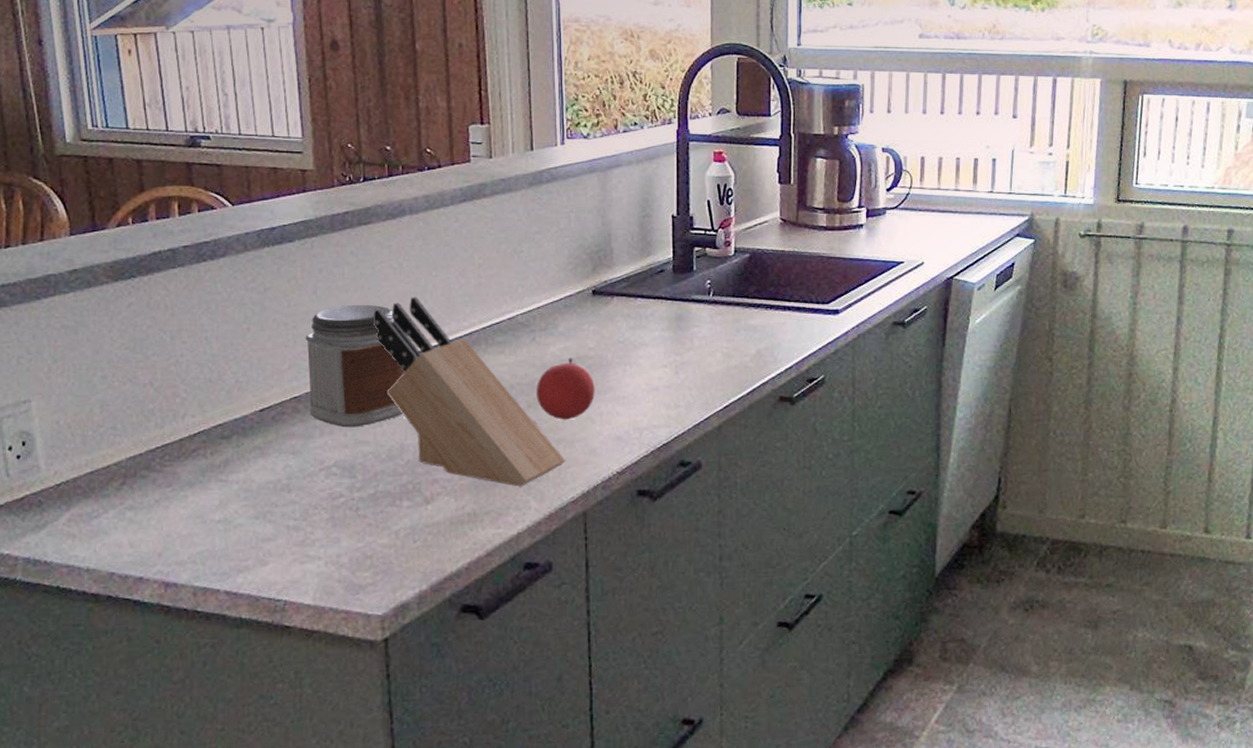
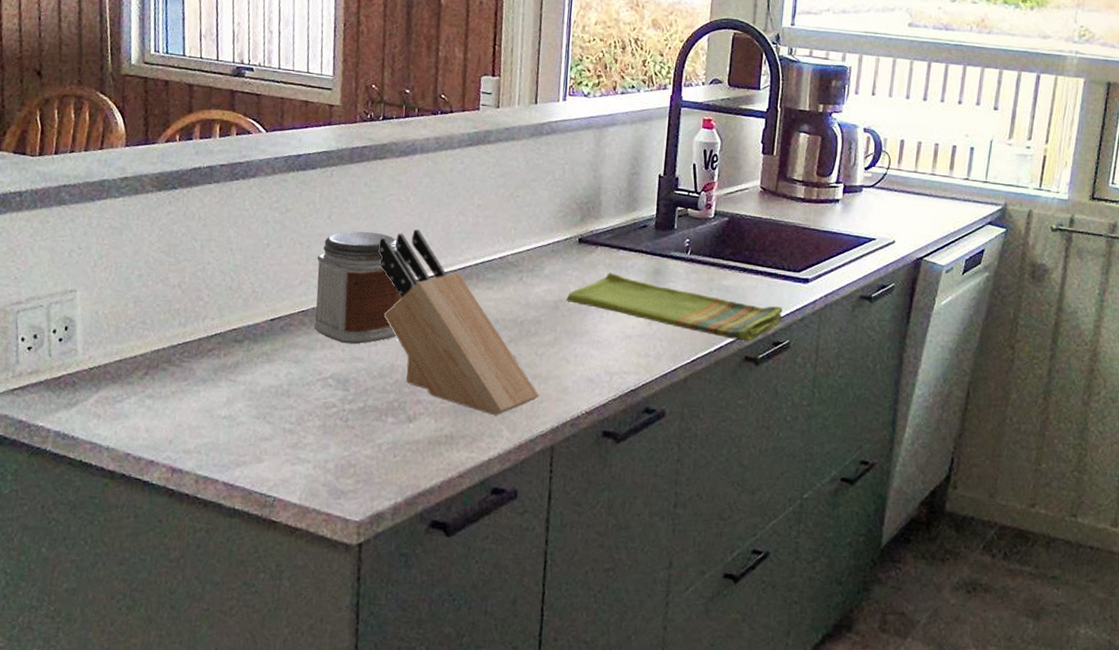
fruit: present [537,358,595,420] -> none [518,299,573,358]
dish towel: none [585,323,815,381] -> present [566,273,783,342]

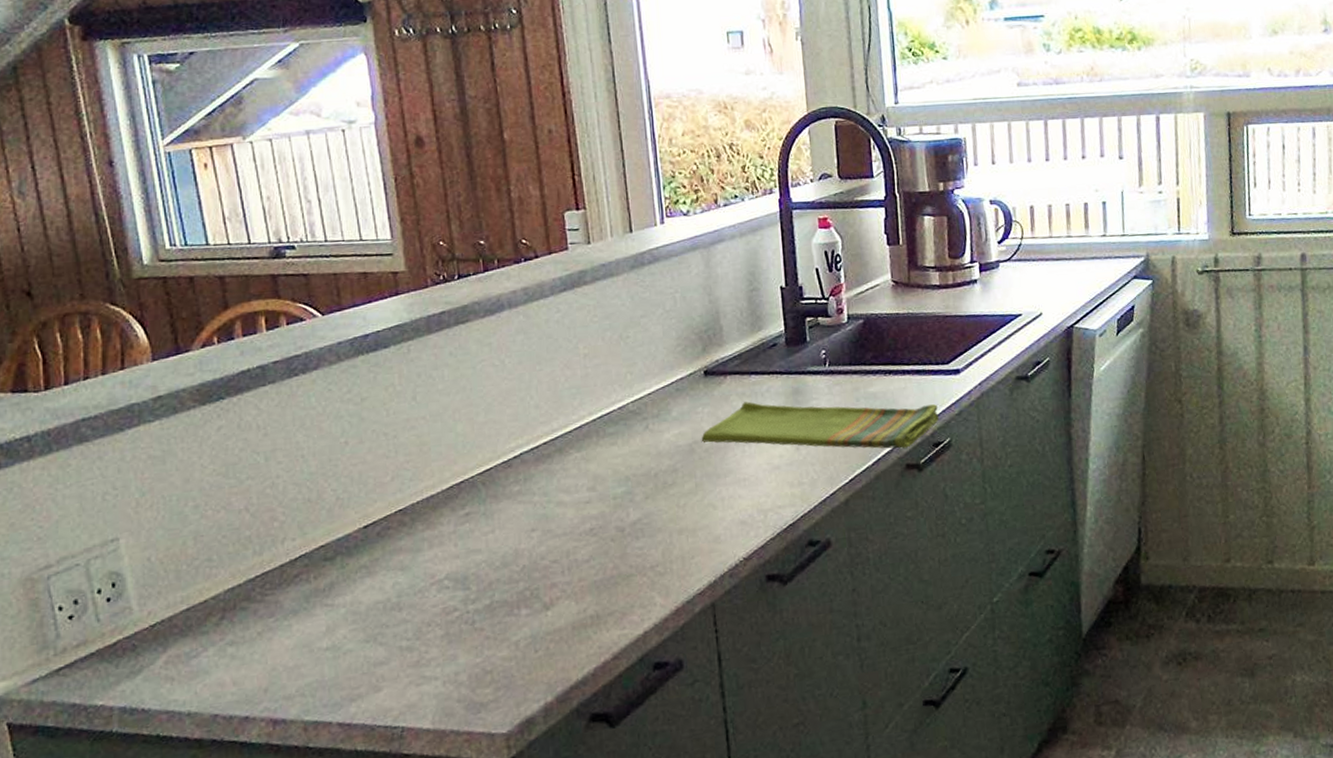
jar: present [314,231,402,345] -> none [407,405,516,538]
knife block: present [378,228,540,416] -> none [476,393,690,583]

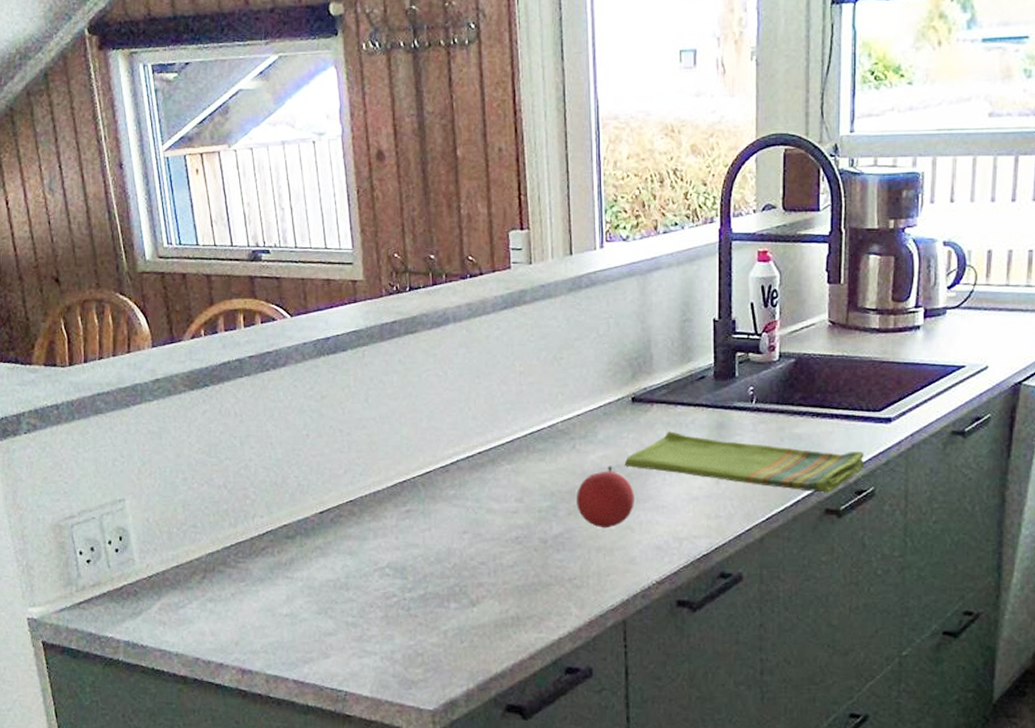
fruit: none [653,443,715,509] -> present [577,466,634,528]

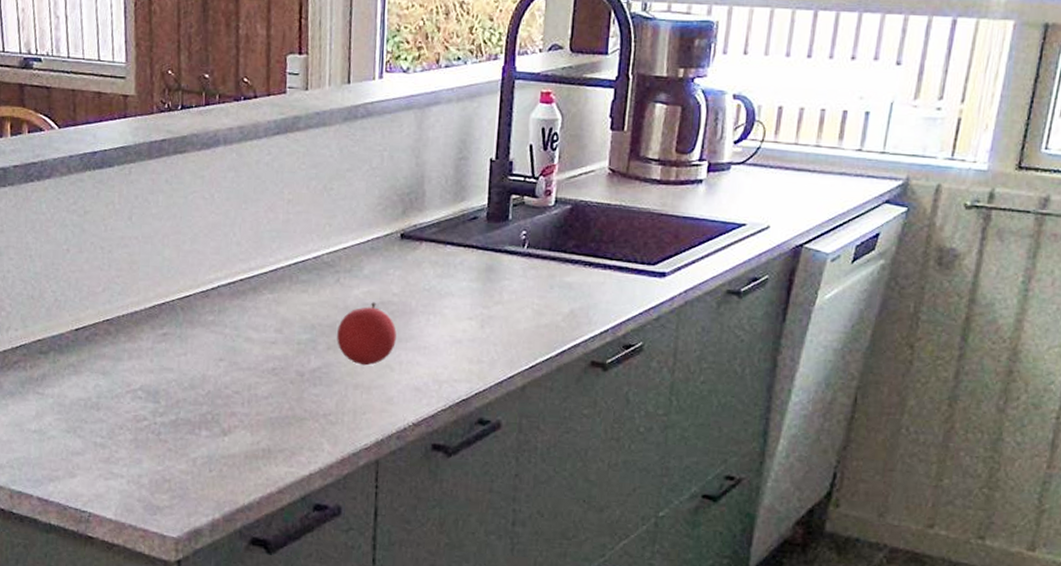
dish towel: present [624,431,864,493] -> none [388,271,635,345]

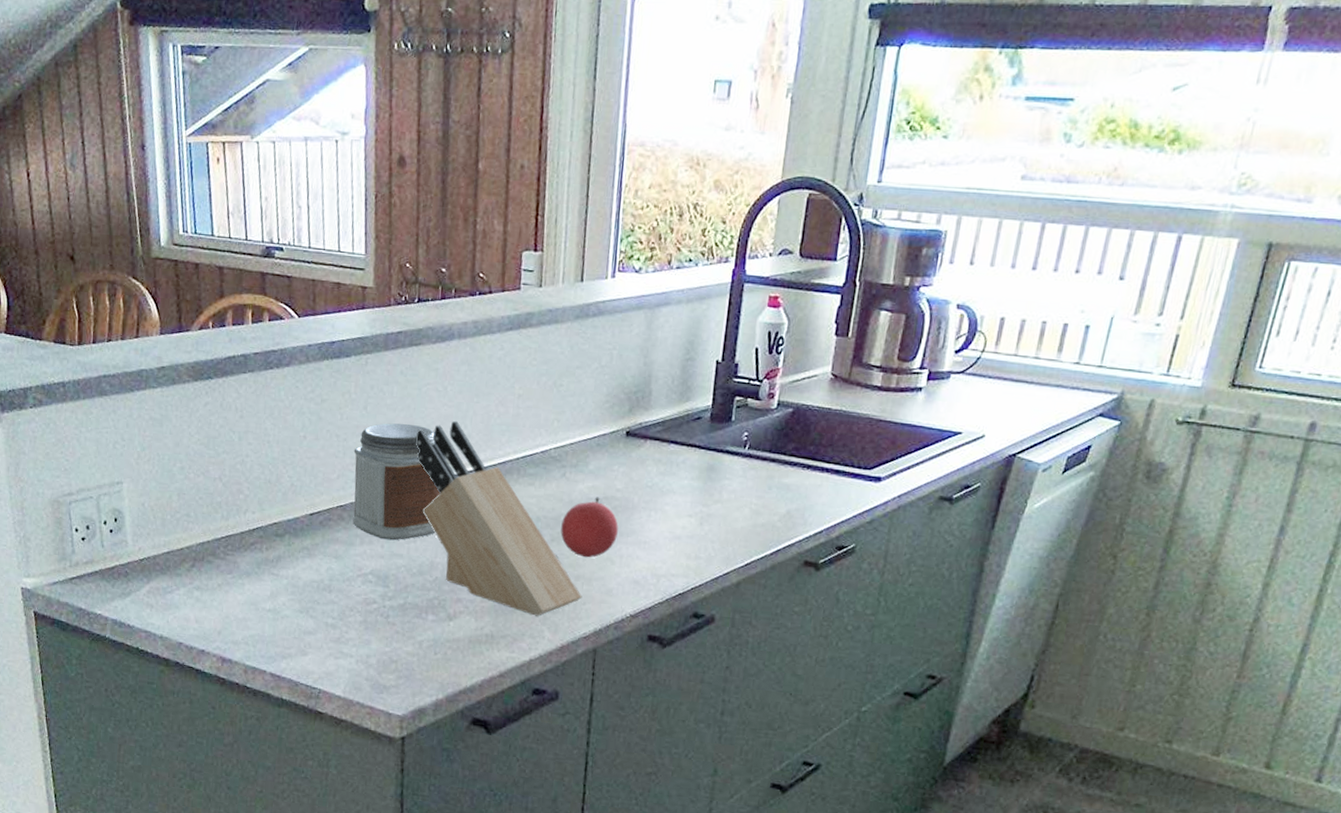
jar: none [119,233,211,354] -> present [353,423,441,541]
knife block: none [182,228,362,428] -> present [415,420,583,616]

